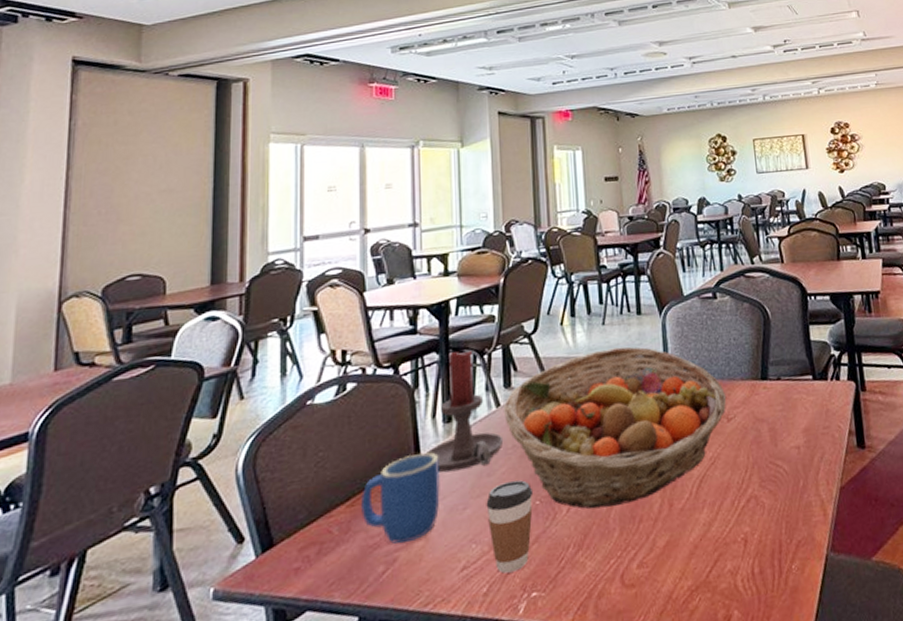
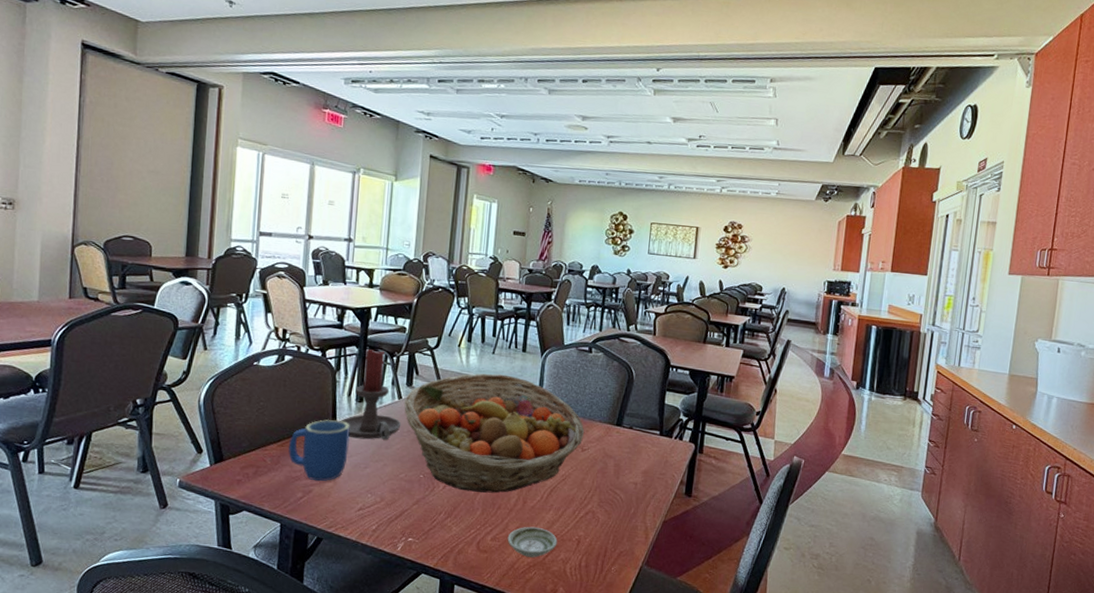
coffee cup: present [486,480,534,574] -> none [382,456,419,521]
saucer: none [657,534,720,580] -> present [507,526,558,558]

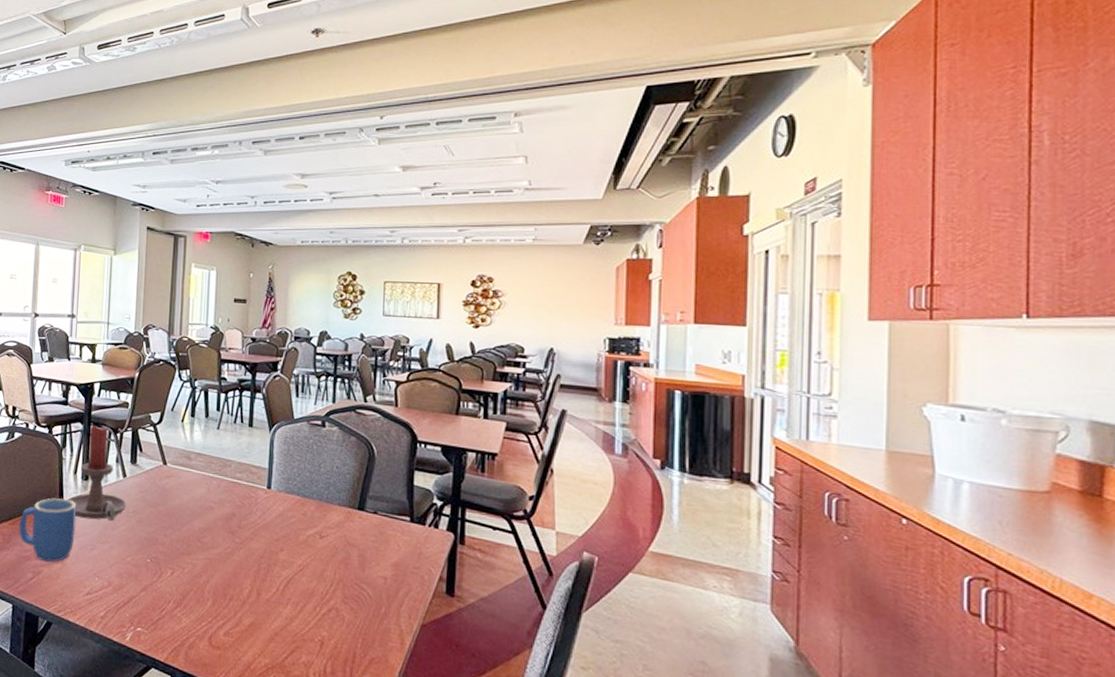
fruit basket: present [404,373,585,493] -> none [129,450,322,583]
saucer: present [507,526,558,558] -> none [241,622,298,659]

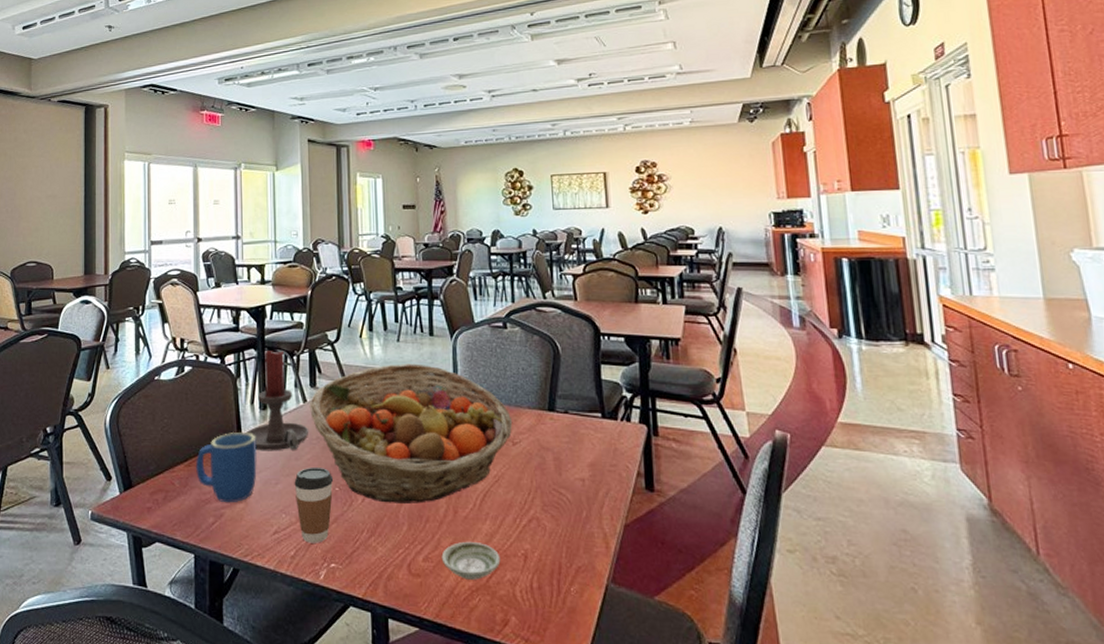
coffee cup: none [109,538,146,608] -> present [294,466,334,543]
fruit basket: none [129,450,322,583] -> present [310,363,513,503]
saucer: none [241,622,298,659] -> present [441,541,501,580]

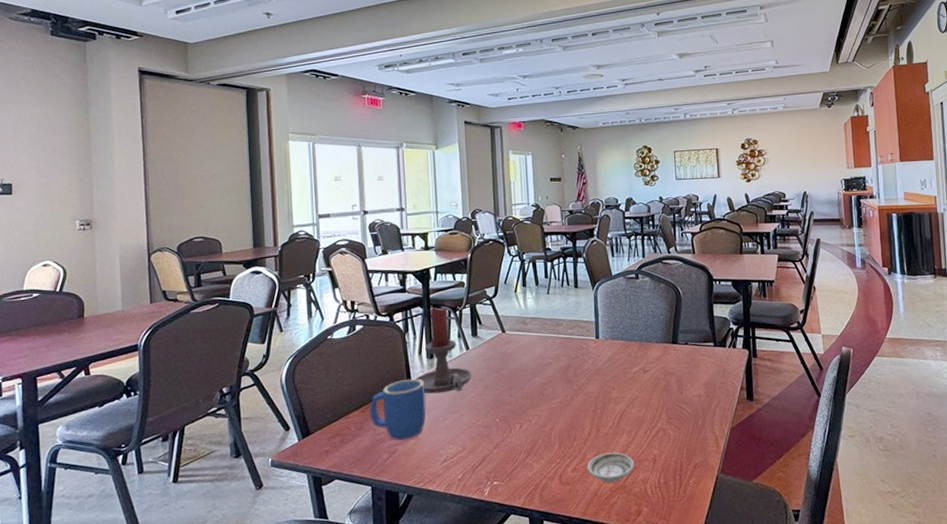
coffee cup: present [294,466,334,543] -> none [460,403,495,467]
fruit basket: present [310,363,513,503] -> none [472,311,644,428]

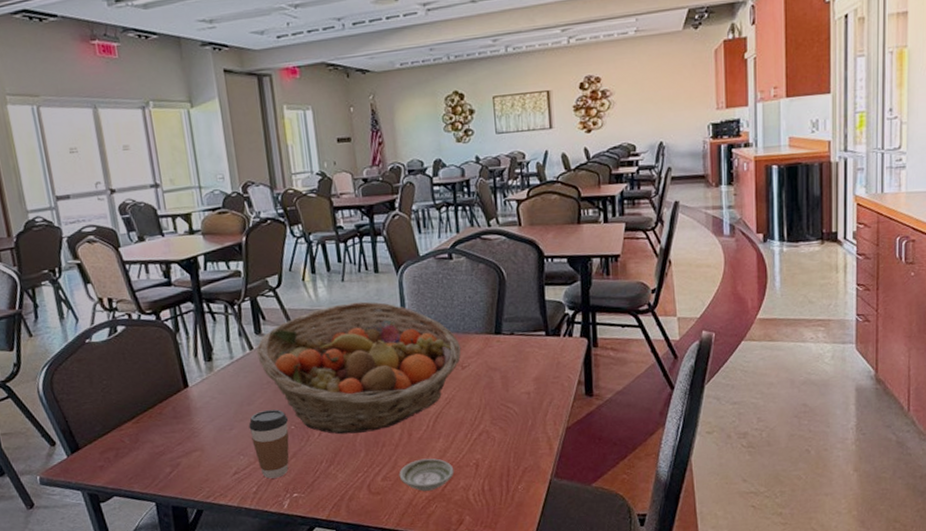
mug: present [370,379,426,441] -> none [143,384,210,453]
candle holder: present [414,306,472,394] -> none [192,301,259,401]
coffee cup: none [460,403,495,467] -> present [249,409,289,479]
fruit basket: none [472,311,644,428] -> present [256,301,462,435]

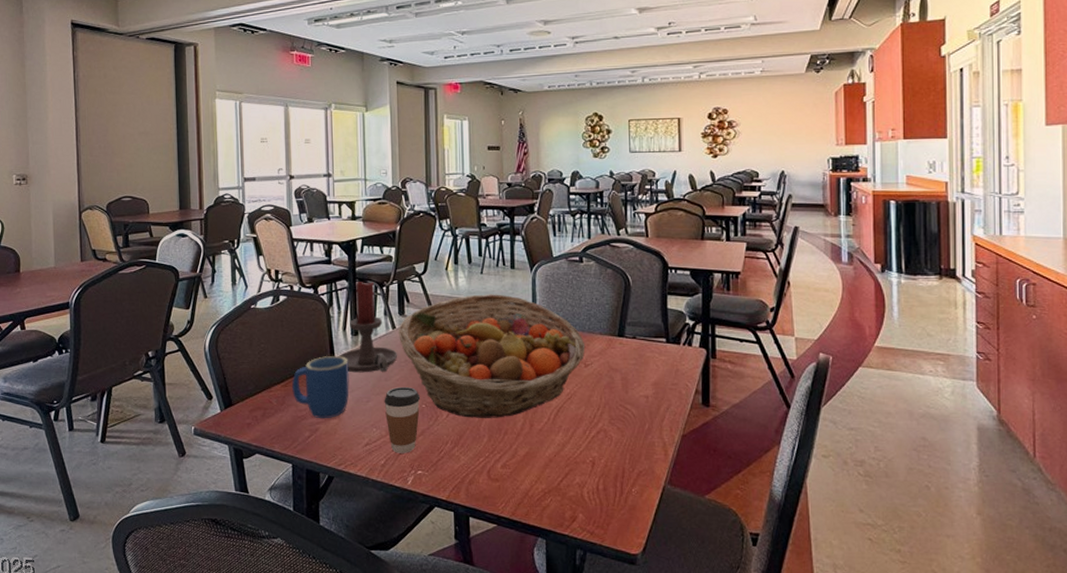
mug: none [143,384,210,453] -> present [292,356,349,419]
candle holder: none [192,301,259,401] -> present [338,281,398,373]
saucer: present [399,458,454,491] -> none [518,450,571,483]

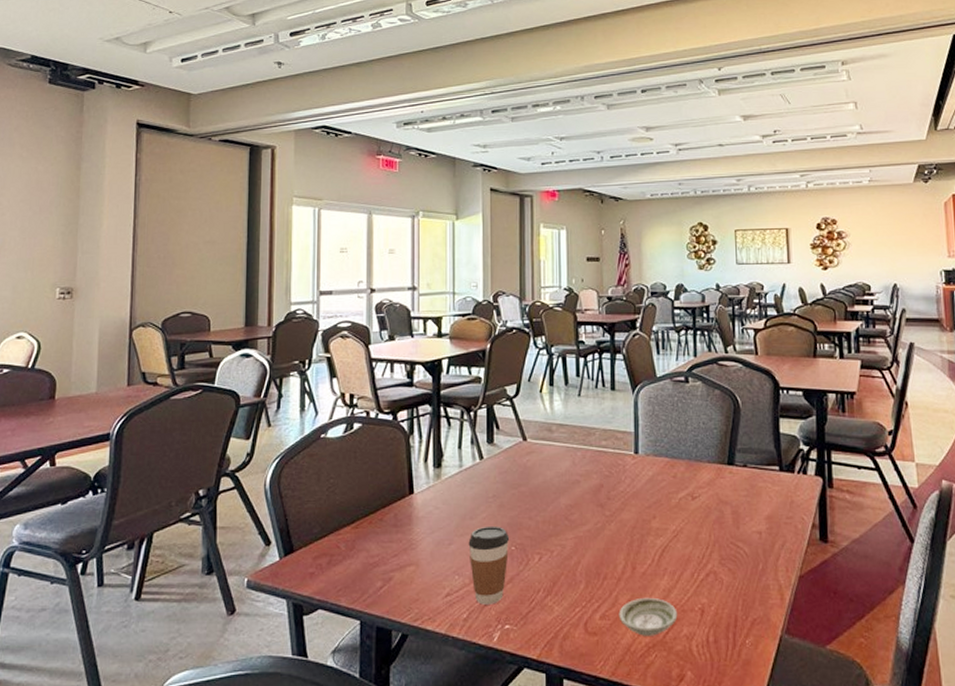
mug: present [292,356,349,419] -> none [364,492,429,566]
candle holder: present [338,281,398,373] -> none [417,405,485,511]
fruit basket: present [399,294,586,418] -> none [487,418,693,561]
saucer: none [518,450,571,483] -> present [618,597,678,636]

